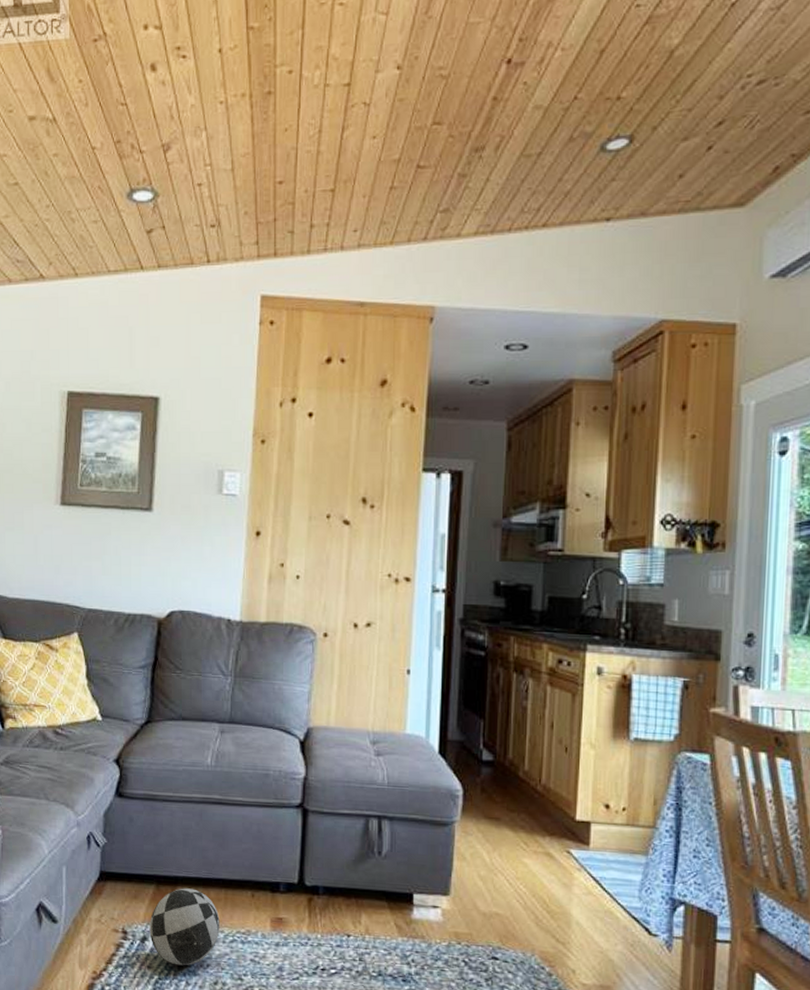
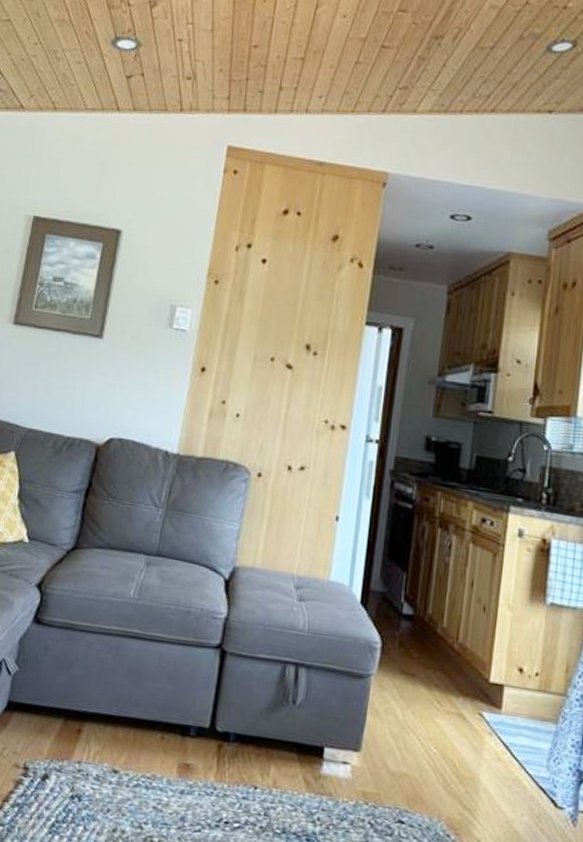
decorative ball: present [149,888,220,966] -> none [51,725,126,810]

